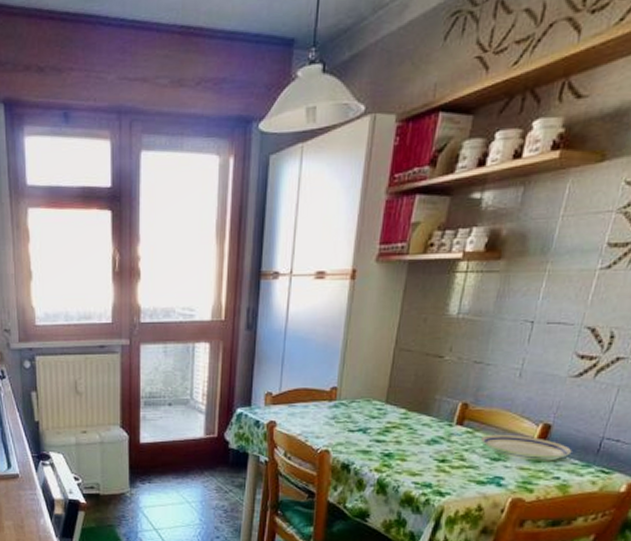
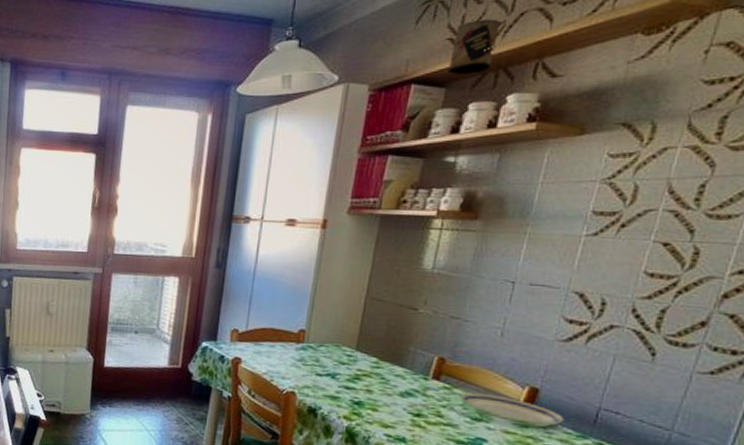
tin can: none [475,31,530,99] -> present [447,19,501,74]

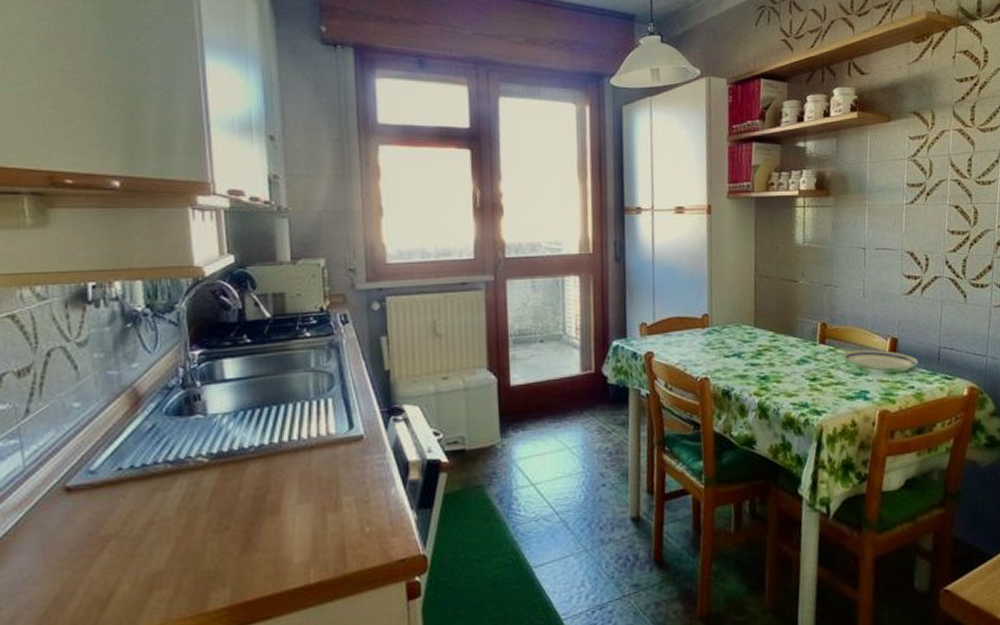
tin can: present [447,19,501,74] -> none [786,24,819,71]

